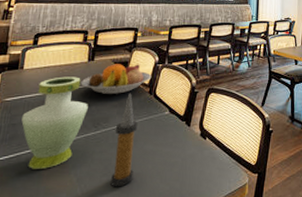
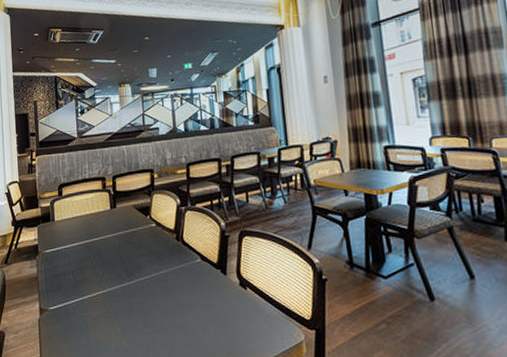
vase: present [21,77,88,169] -> none [62,226,119,319]
fruit bowl: present [80,63,152,94] -> none [107,208,176,242]
candle: present [111,93,138,187] -> none [149,240,175,340]

